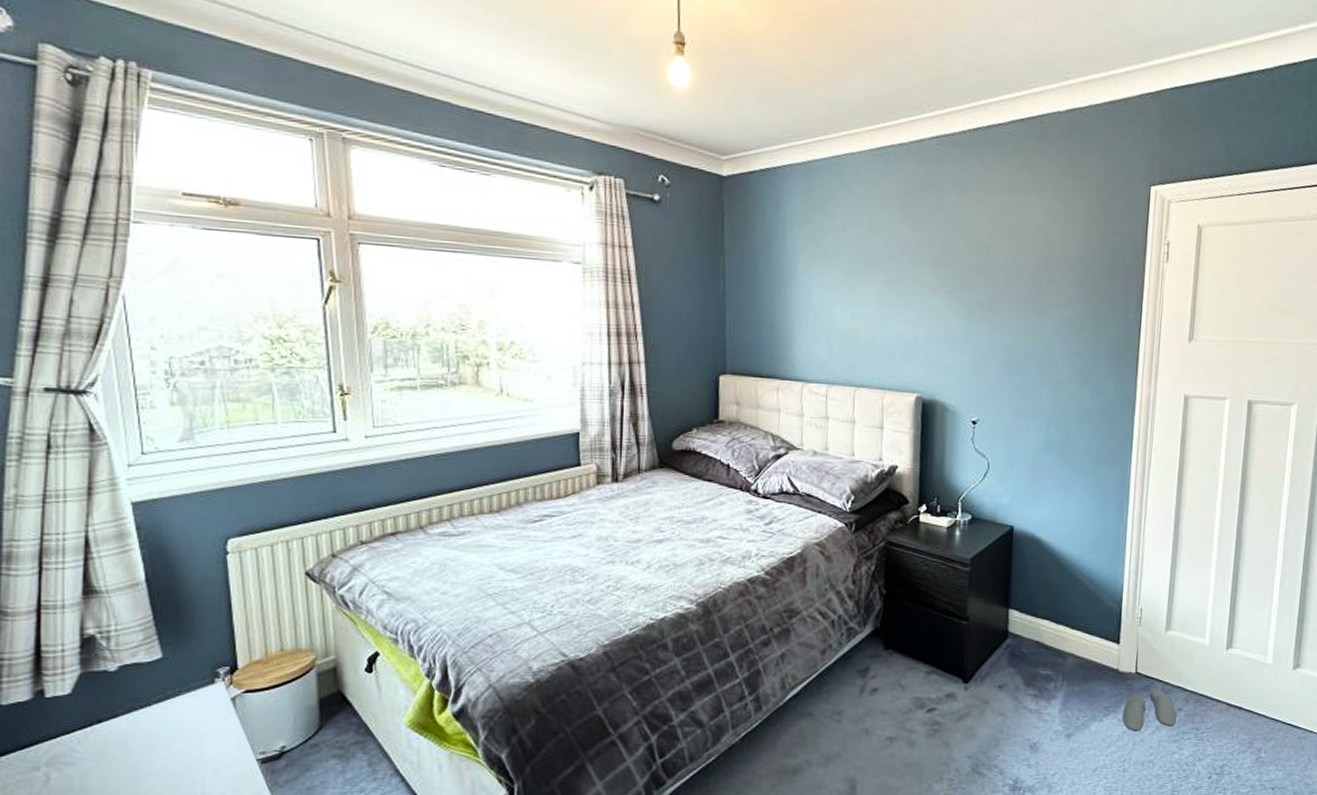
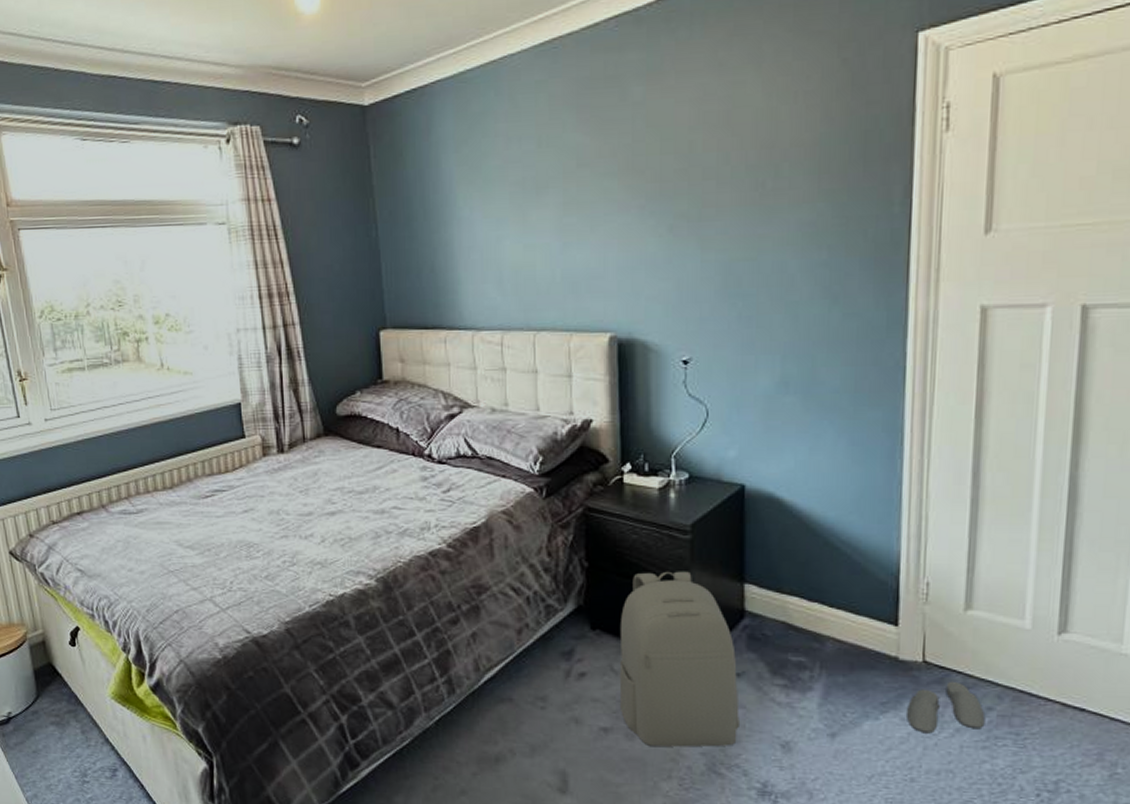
backpack: none [904,598,1000,752] -> present [619,571,739,747]

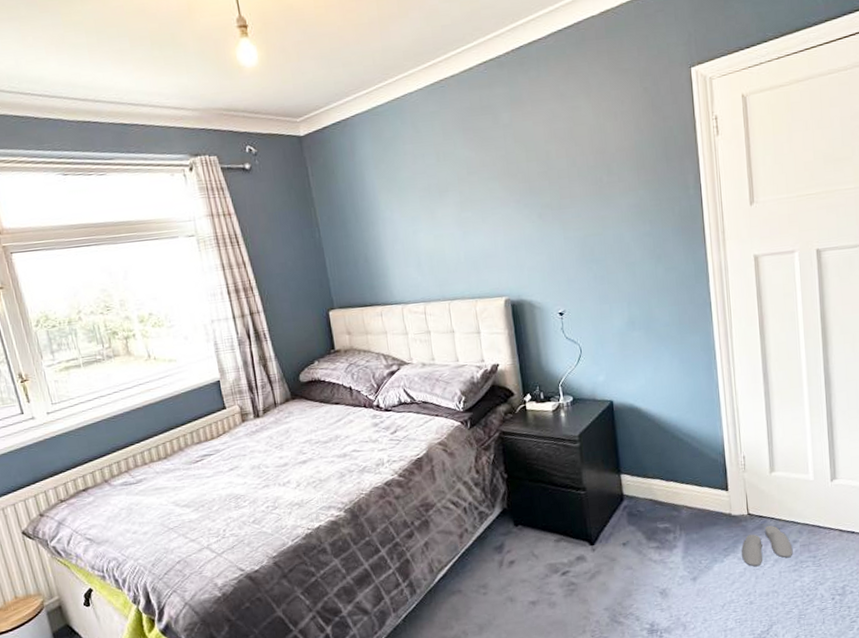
backpack: present [619,571,739,747] -> none [535,471,629,610]

